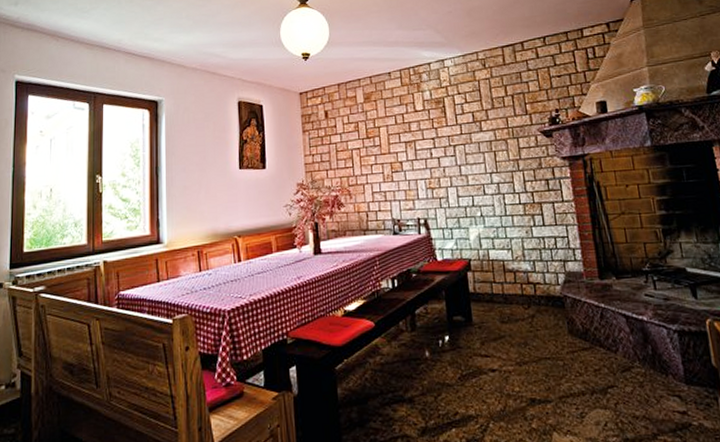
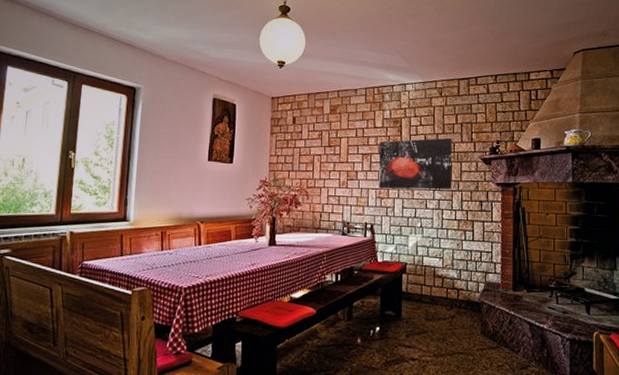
wall art: none [422,112,511,178] -> present [379,137,453,190]

